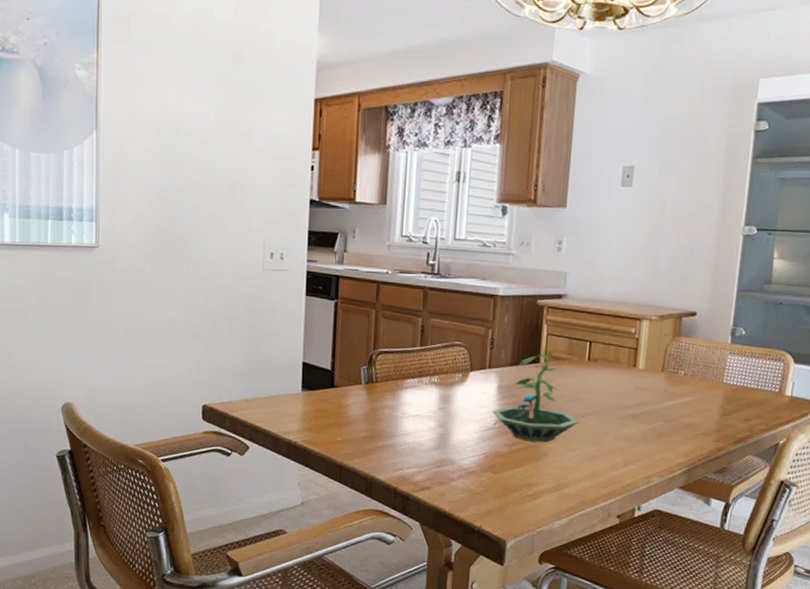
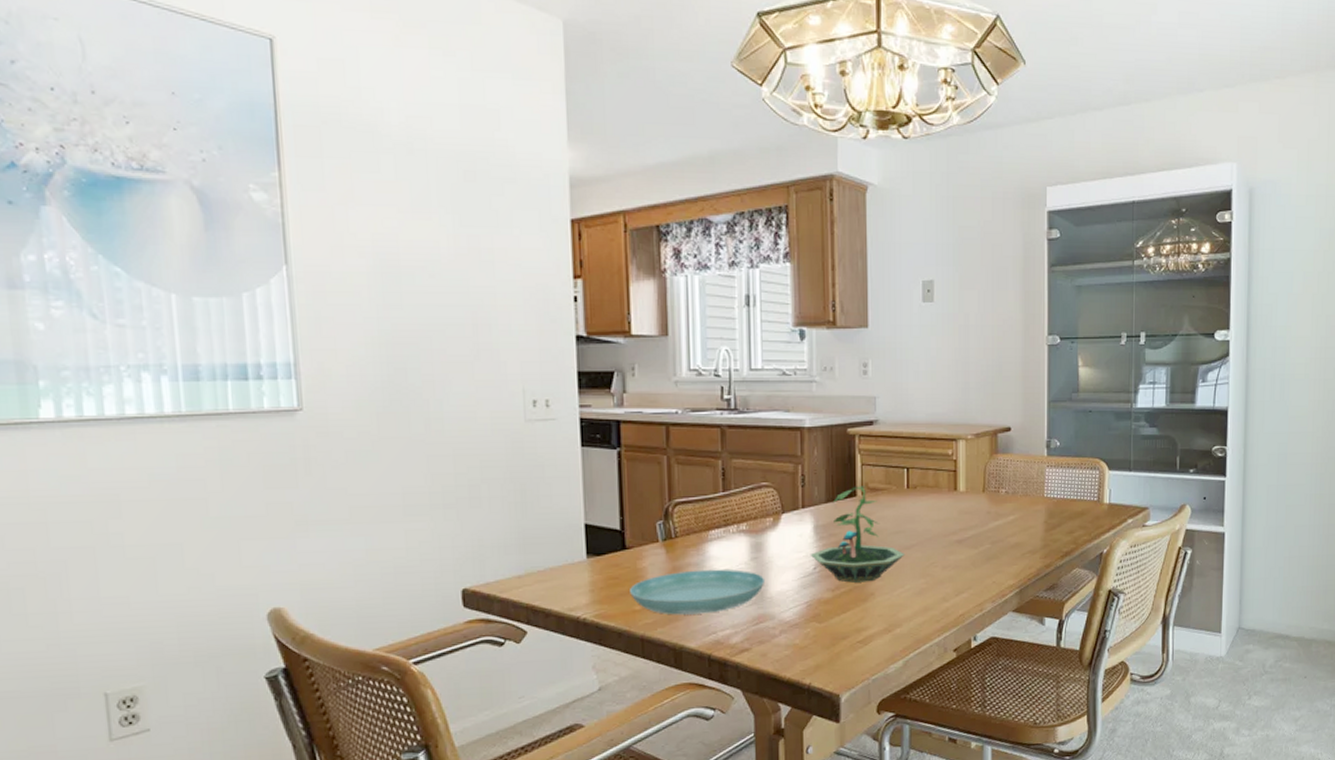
saucer: none [334,412,450,452] -> present [630,569,766,615]

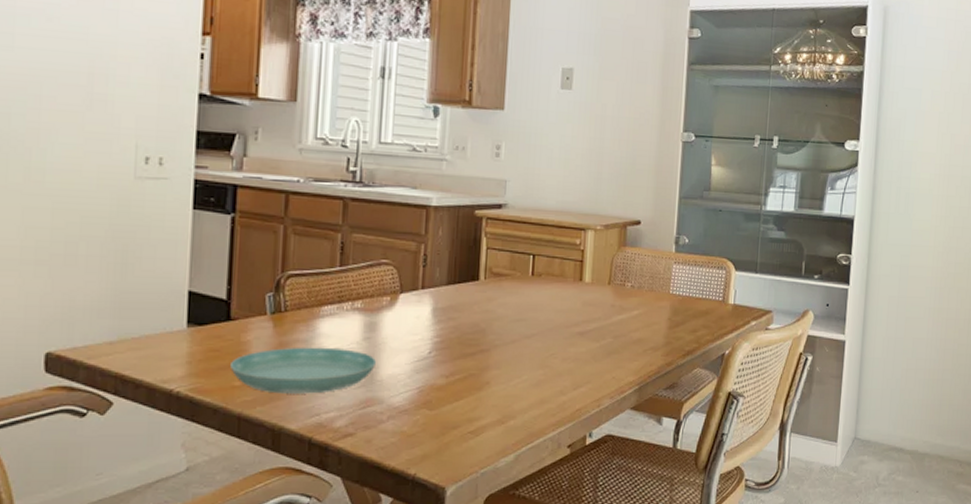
terrarium: present [810,485,906,583] -> none [426,269,525,370]

